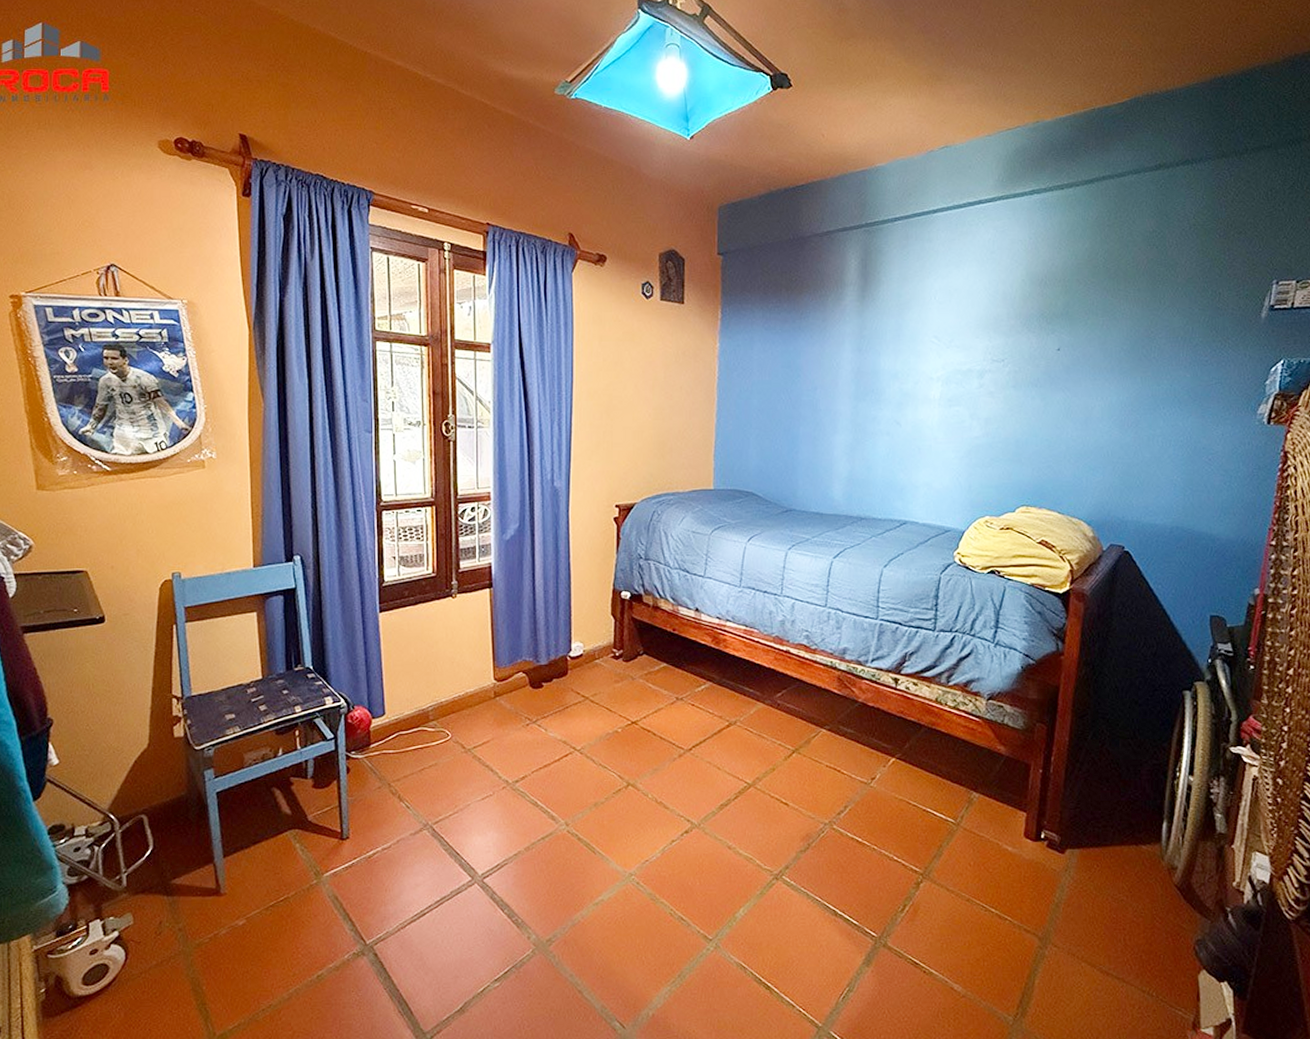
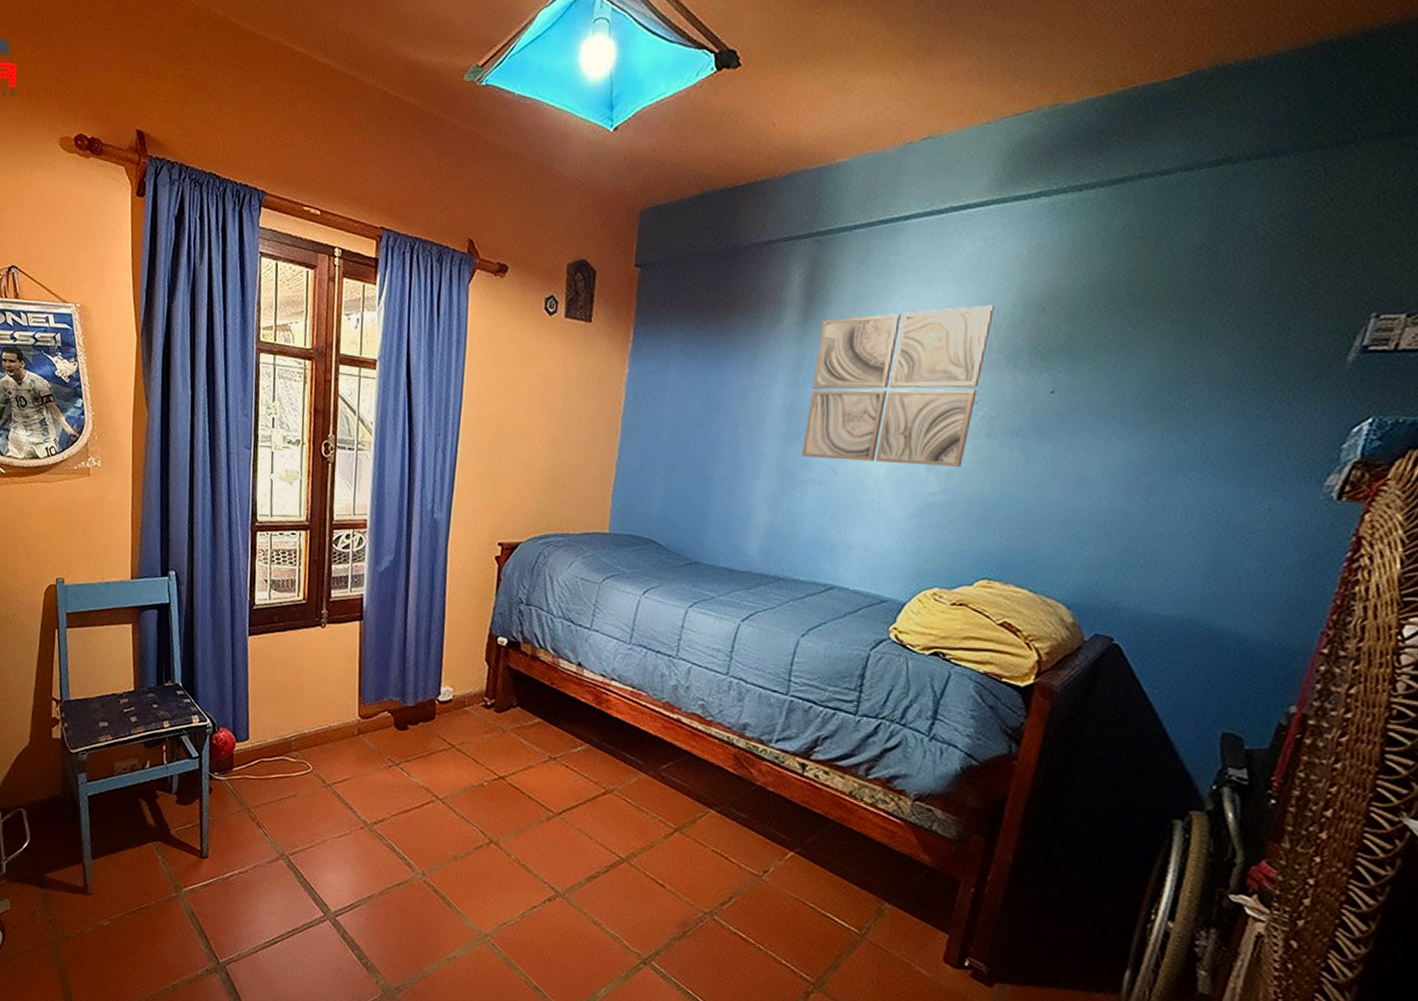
wall art: none [870,280,1009,414] -> present [801,304,994,467]

